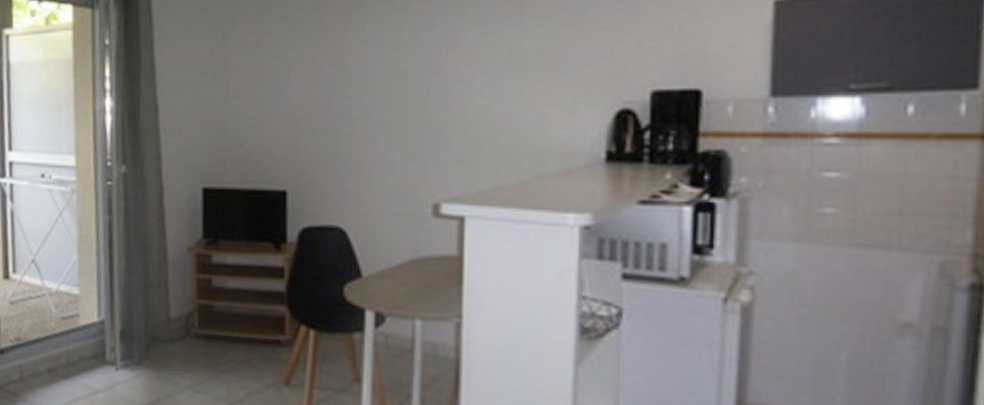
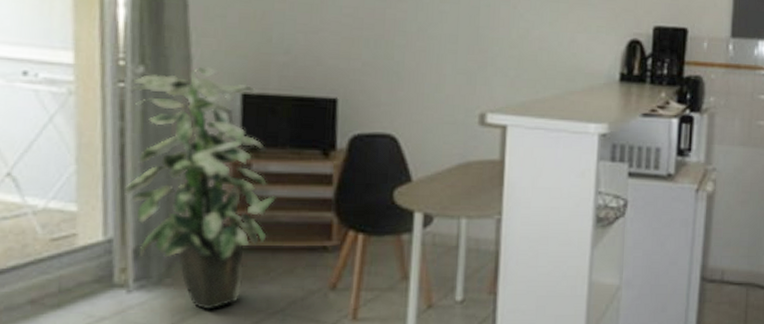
indoor plant: none [112,164,234,393] -> present [123,67,276,310]

